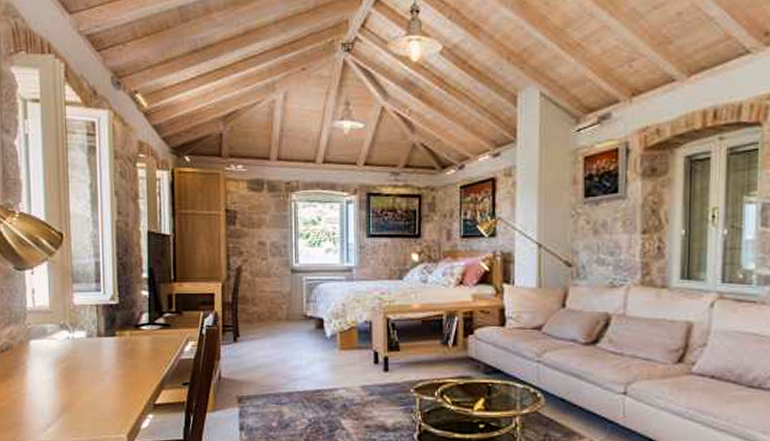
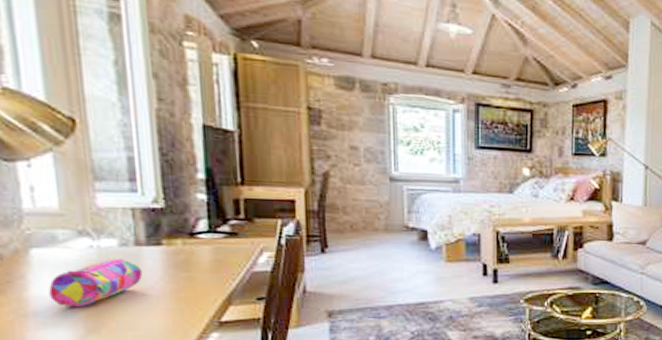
pencil case: none [40,348,102,388] -> present [49,258,143,306]

